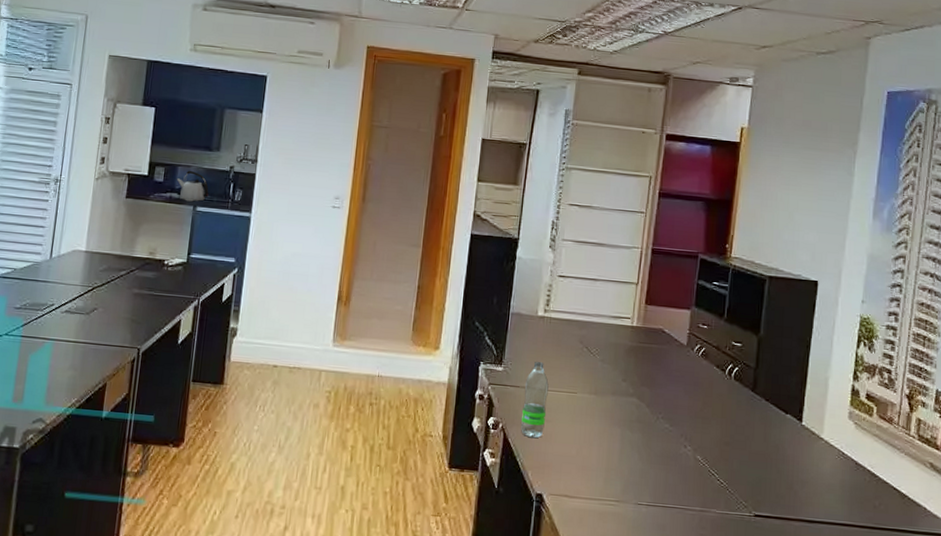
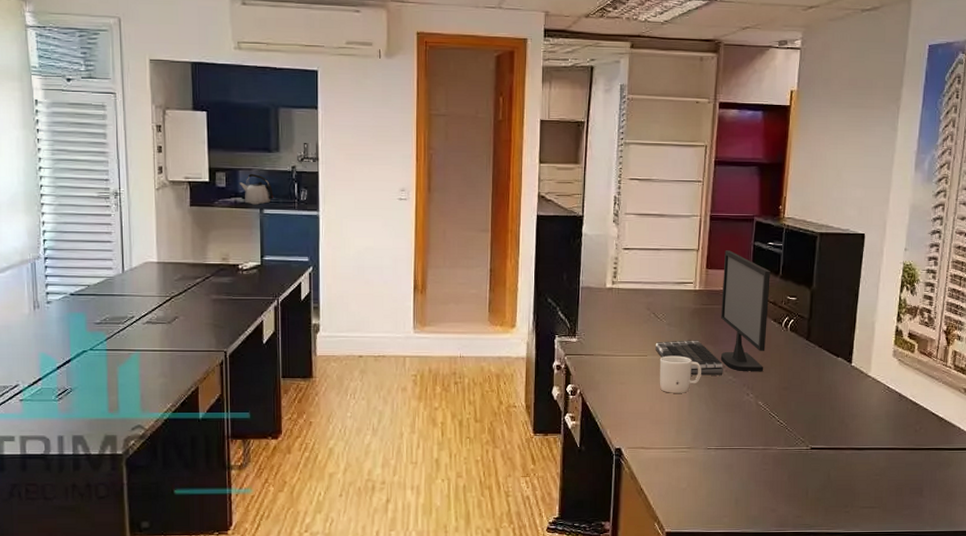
bottle: present [520,361,549,439] -> none [597,330,621,400]
computer keyboard: none [586,379,660,422] -> present [655,340,723,375]
mug: none [588,395,635,439] -> present [659,355,701,393]
computer monitor: none [656,286,715,422] -> present [720,250,771,371]

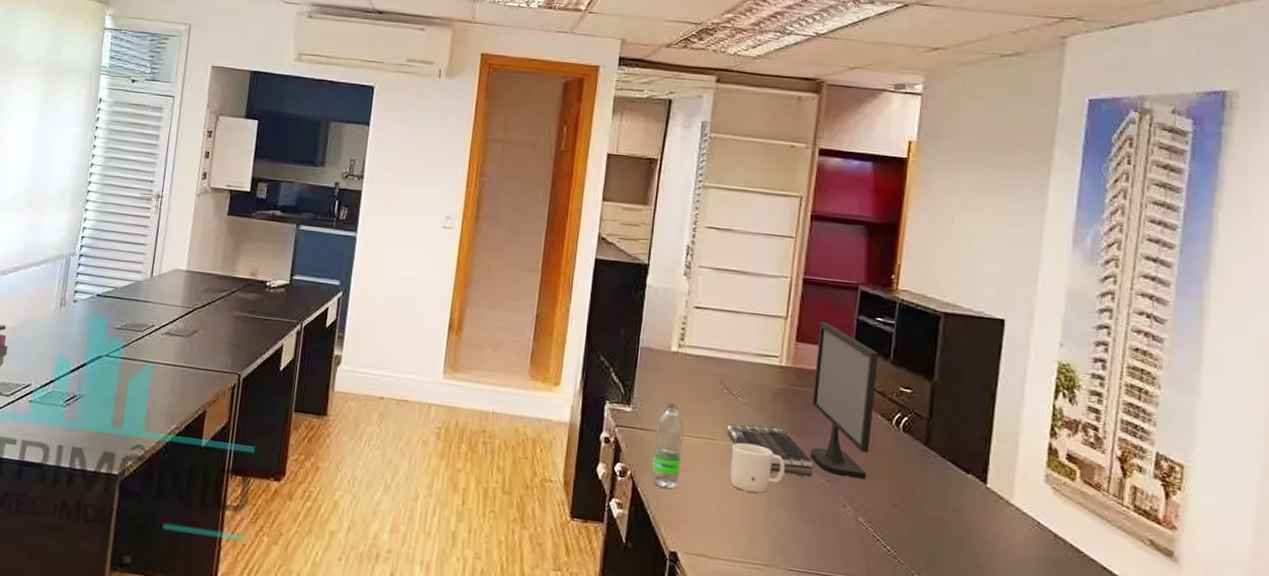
kettle: present [239,173,274,205] -> none [279,186,313,220]
bottle: none [597,330,621,400] -> present [651,402,684,489]

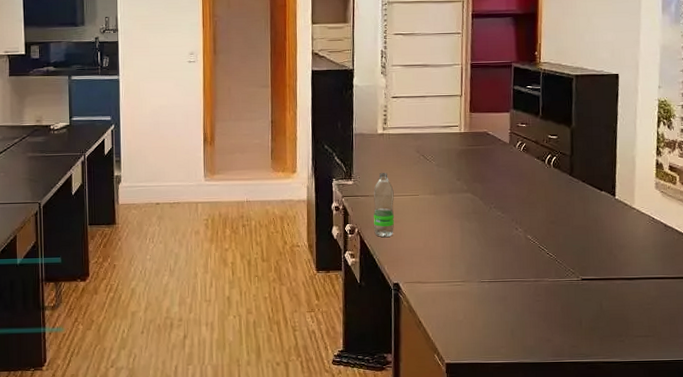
computer keyboard: present [727,424,814,477] -> none [426,179,492,213]
mug: present [729,442,785,493] -> none [431,194,471,230]
computer monitor: present [810,322,879,478] -> none [486,95,532,207]

